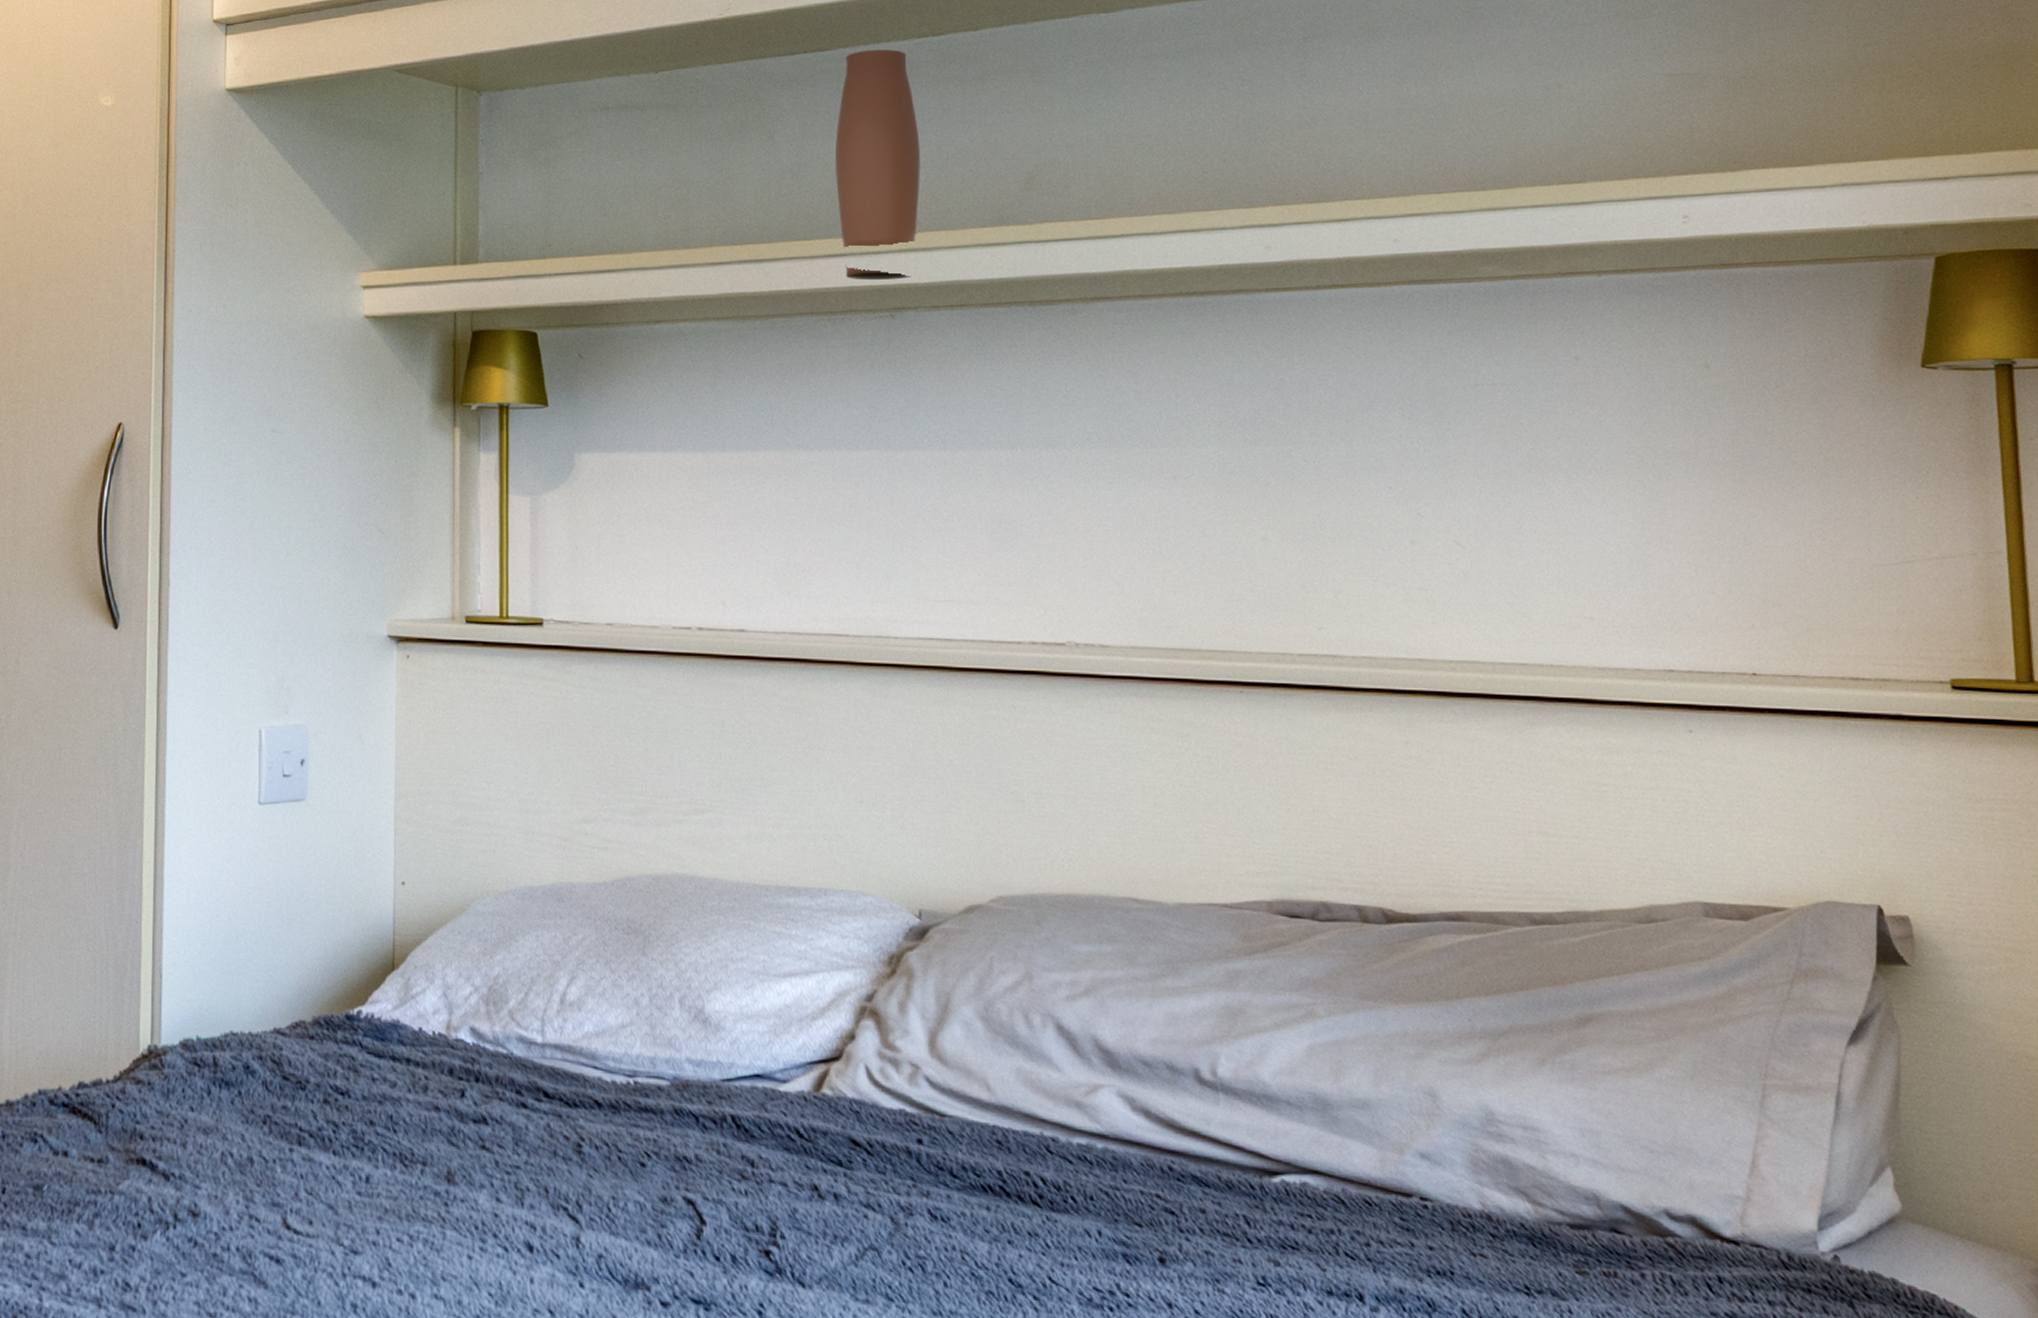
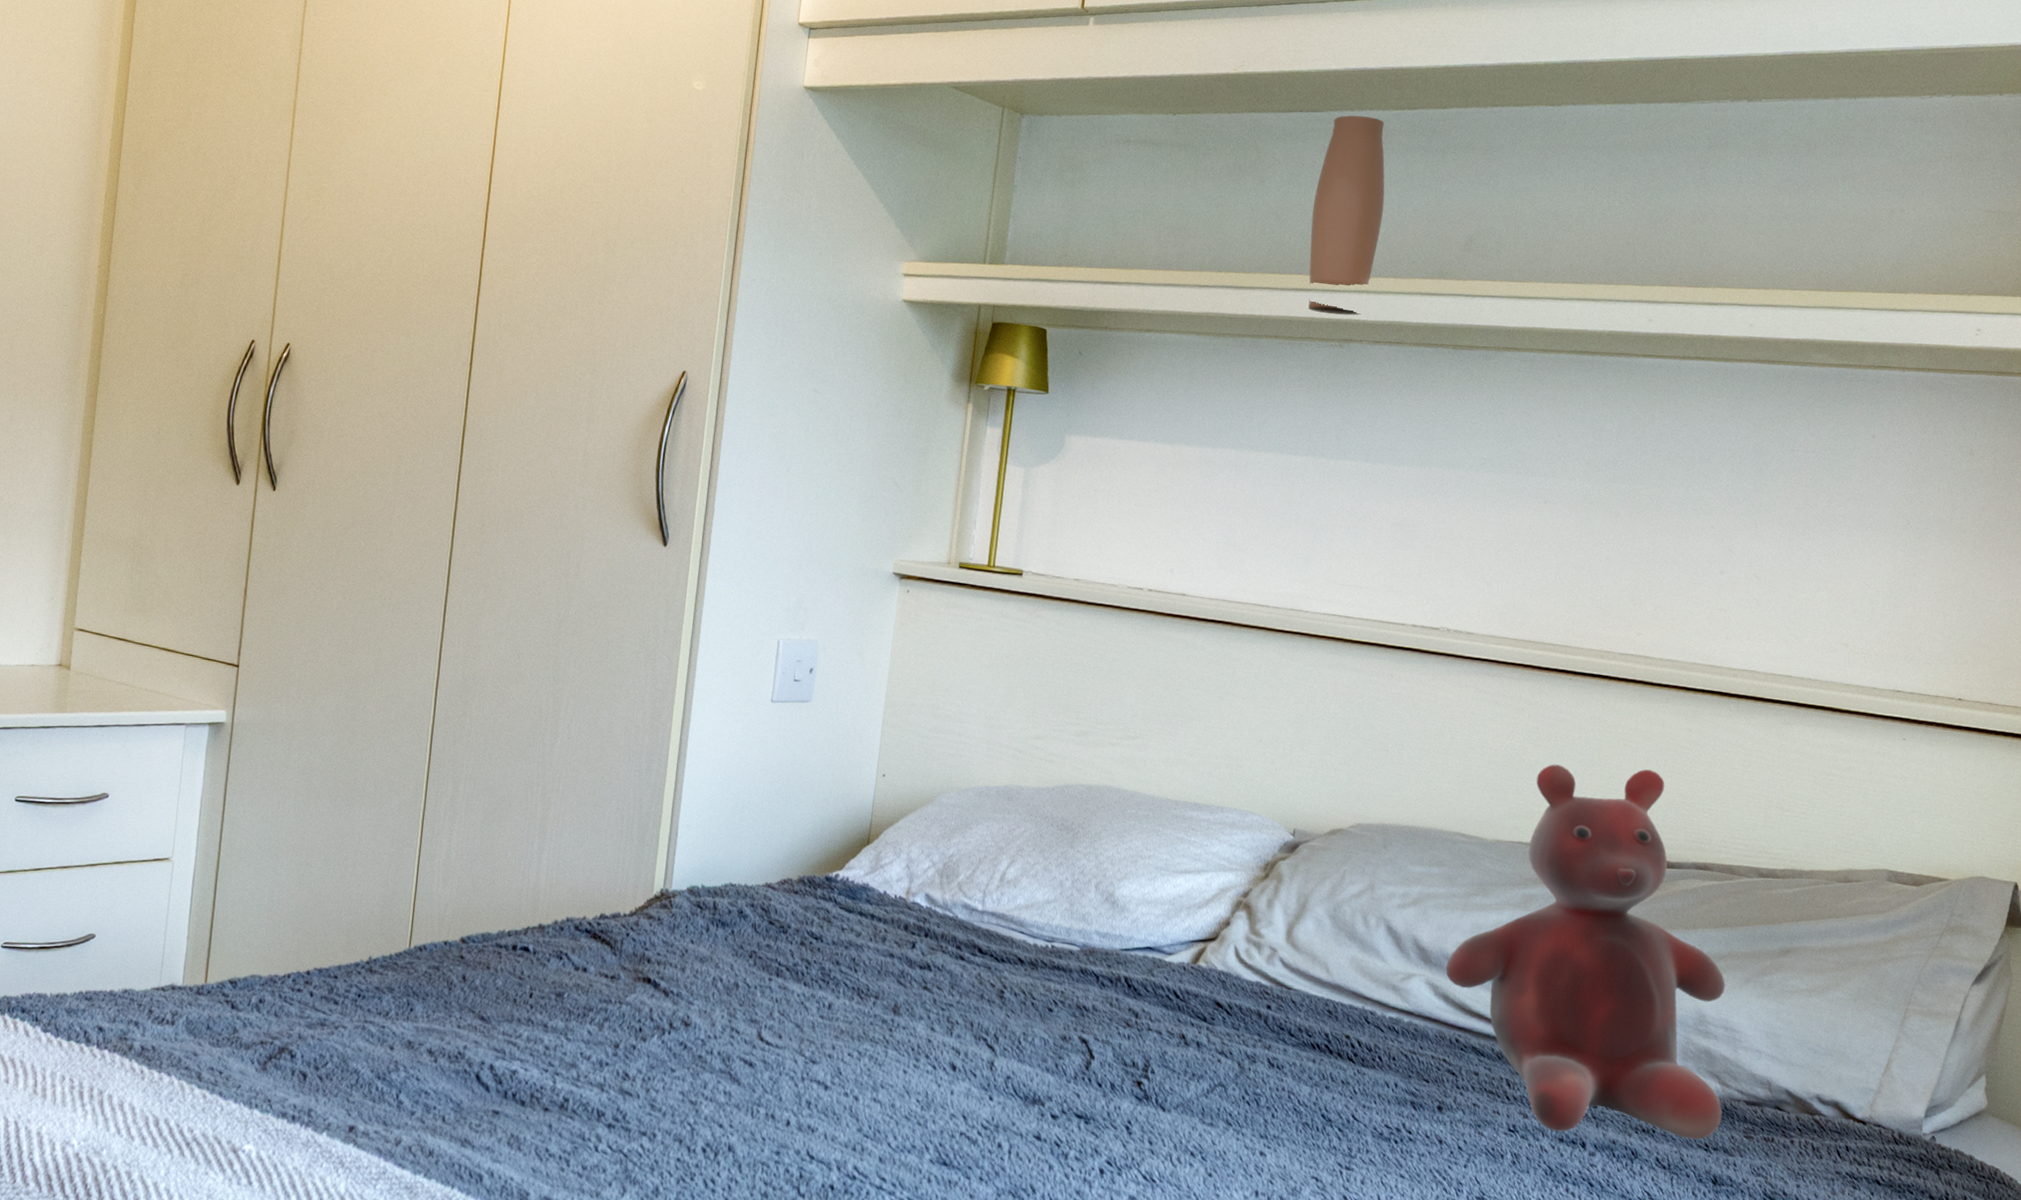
teddy bear: none [1140,798,1541,1282] -> present [1445,764,1726,1140]

